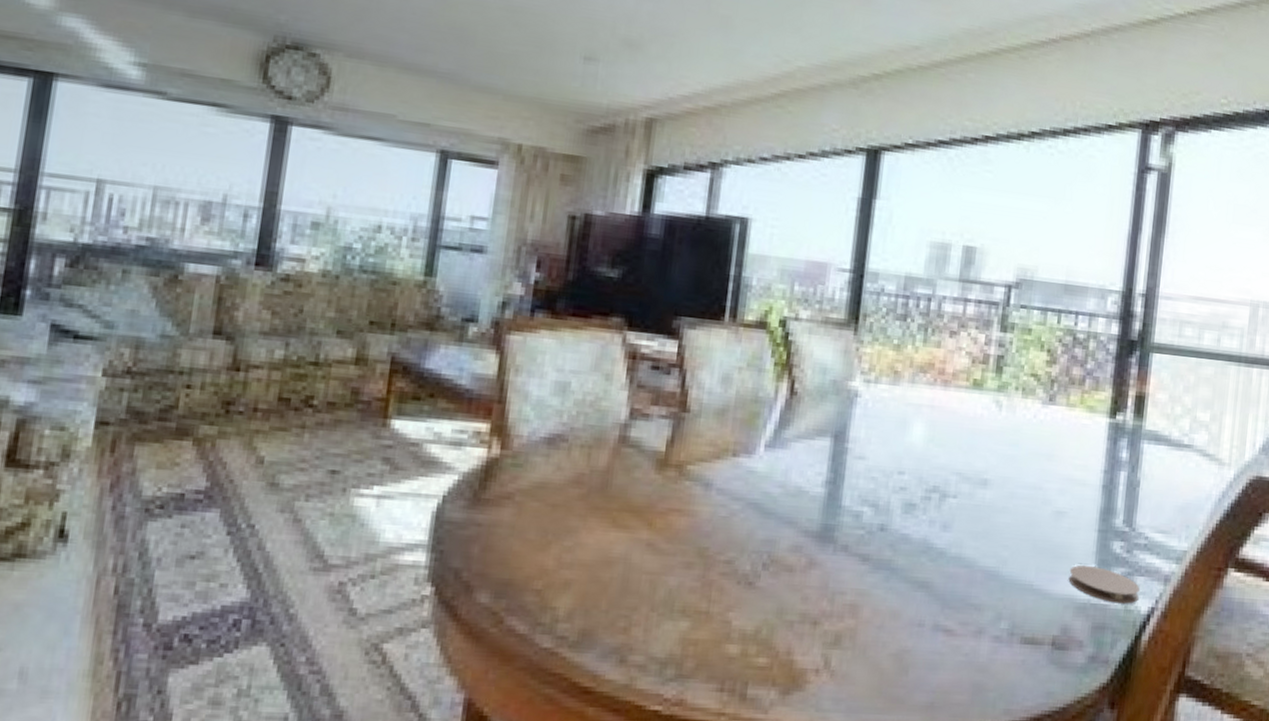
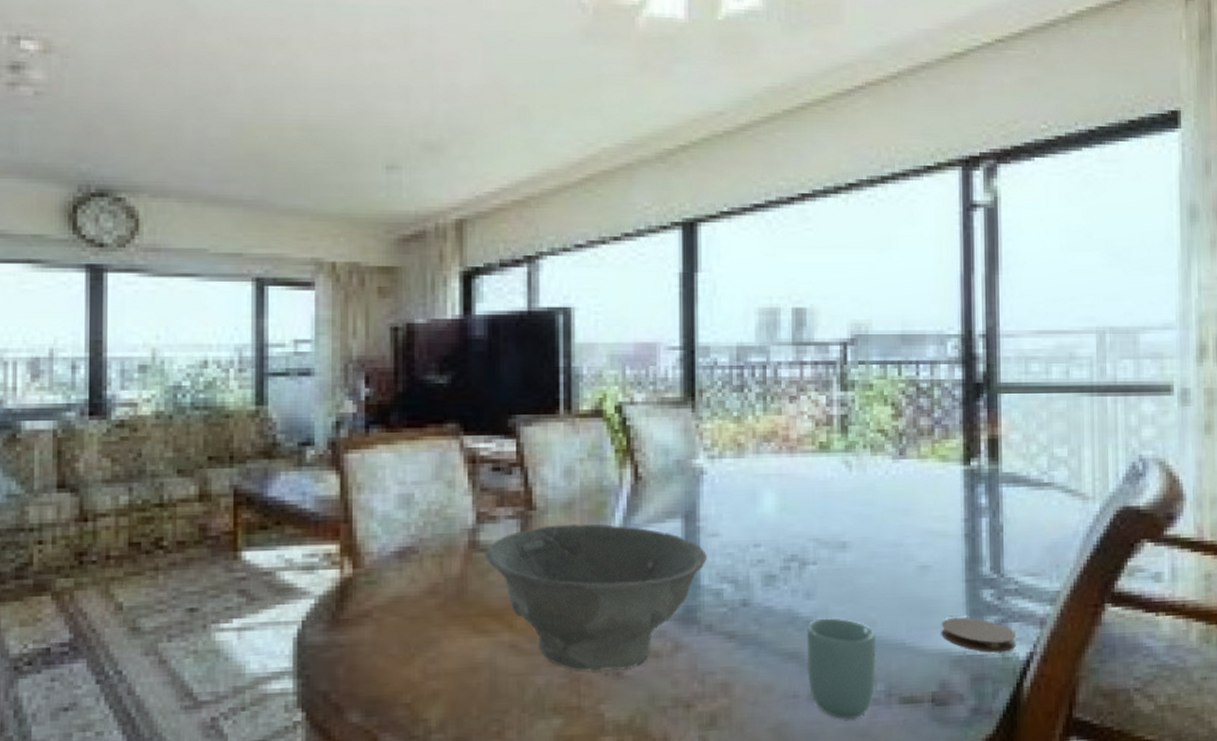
bowl: none [634,429,851,579] -> present [486,523,707,672]
cup: none [934,551,1006,654] -> present [807,618,877,720]

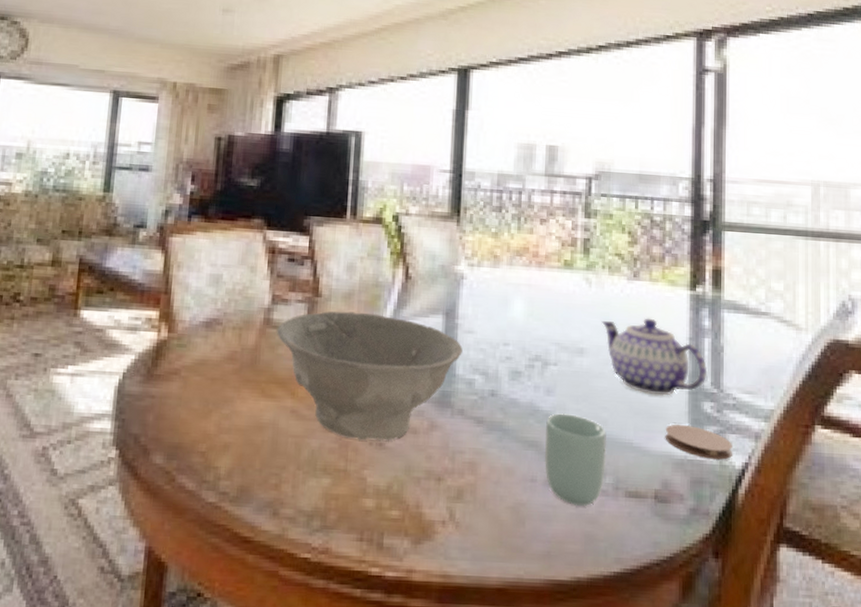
teapot: none [864,500,986,588] -> present [601,318,708,396]

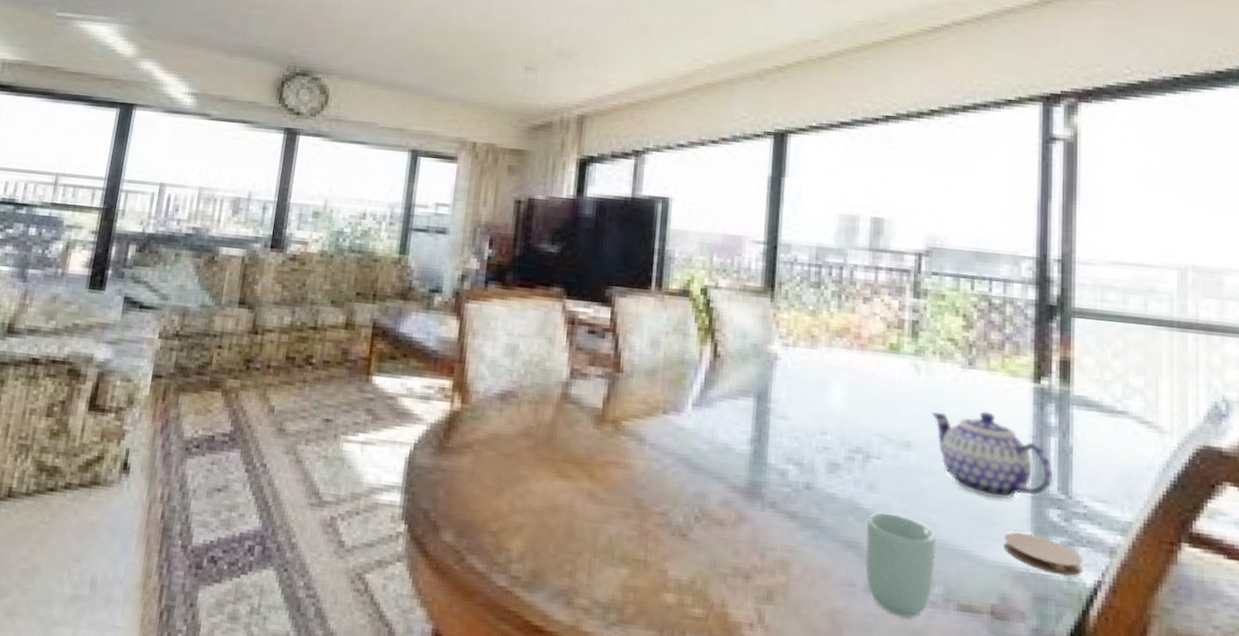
bowl: present [277,311,463,441] -> none [575,388,775,532]

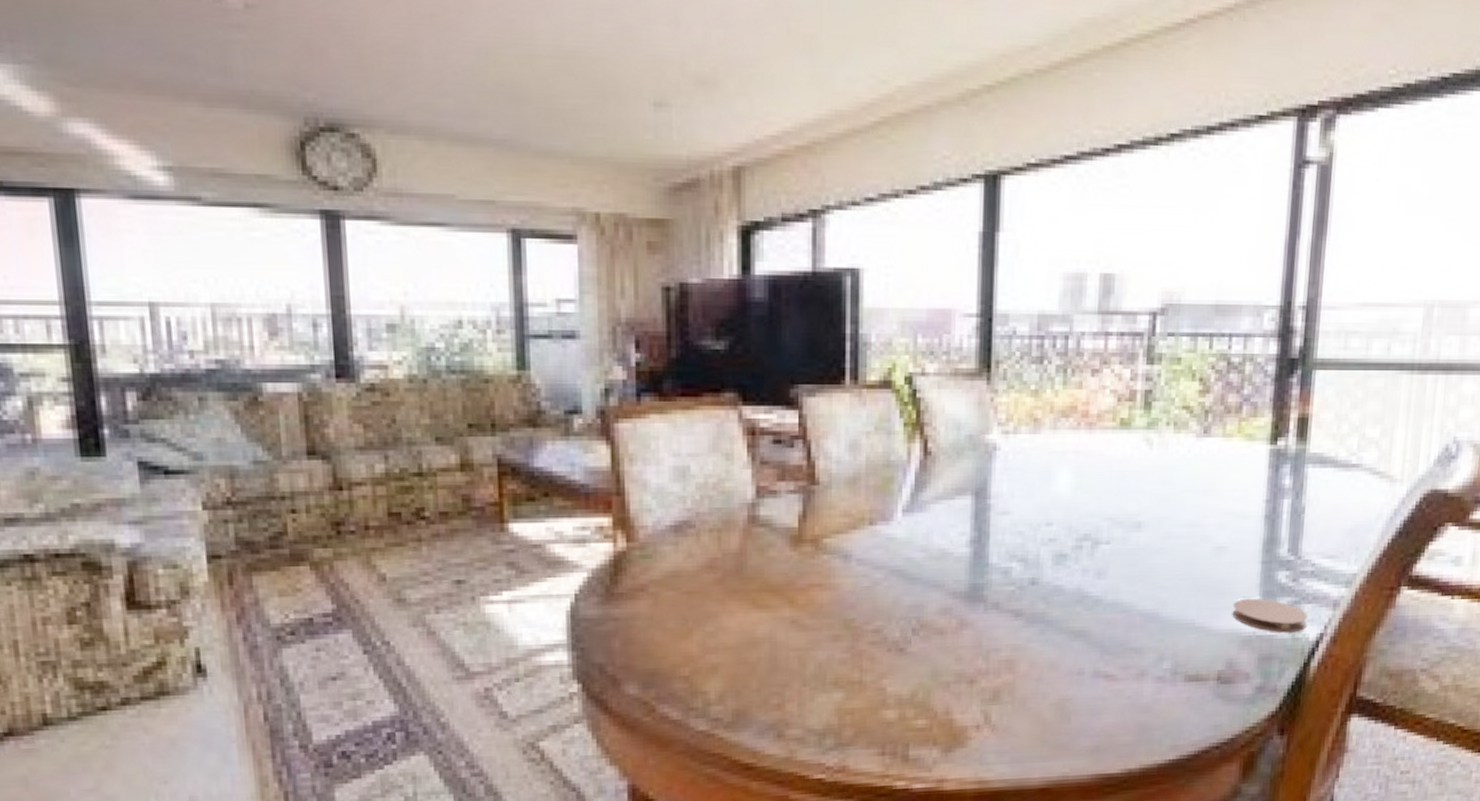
cup: present [865,512,937,619] -> none [1094,597,1166,696]
teapot: present [931,411,1054,500] -> none [1163,480,1285,569]

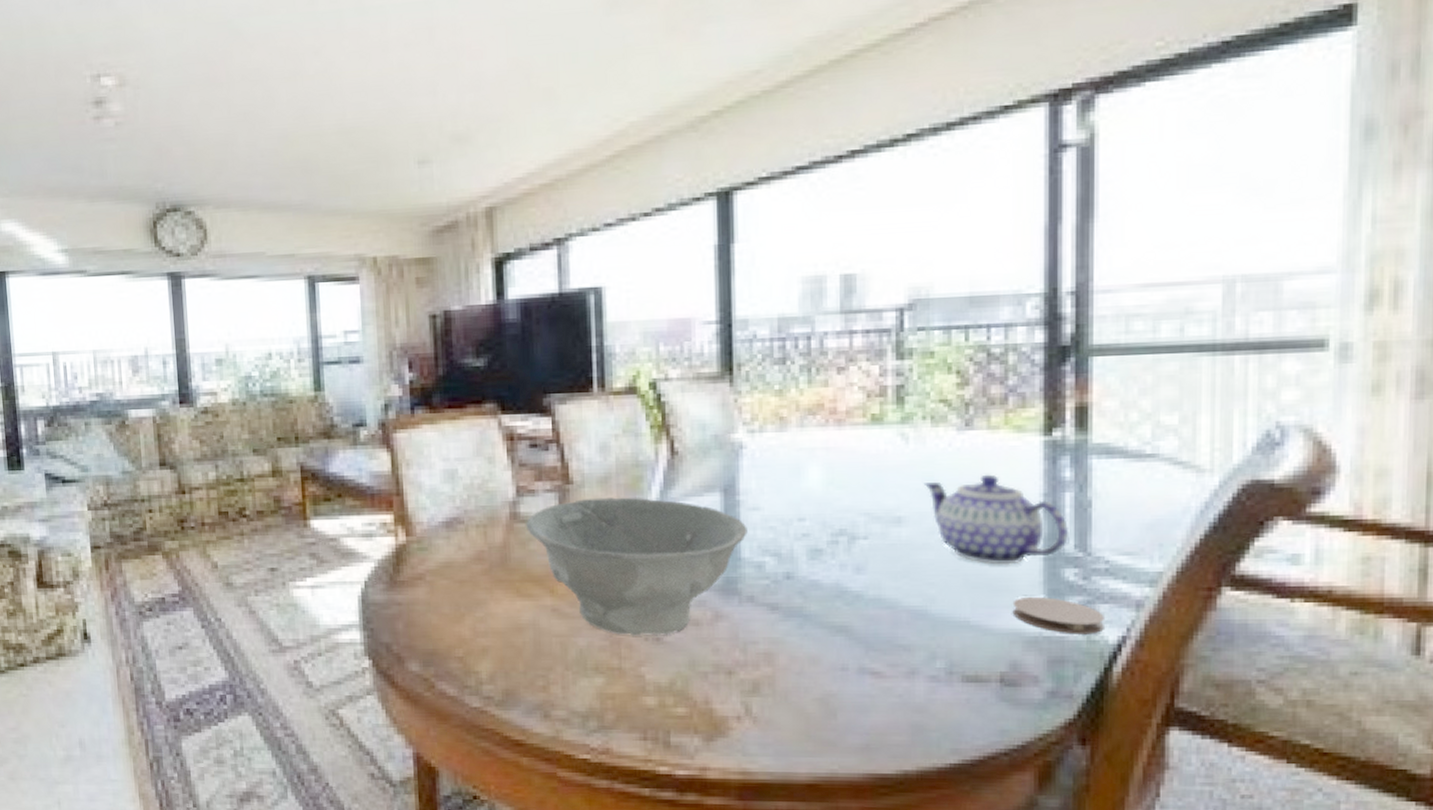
bowl: none [766,499,997,647] -> present [526,497,748,636]
teapot: none [1163,480,1285,569] -> present [923,474,1070,565]

